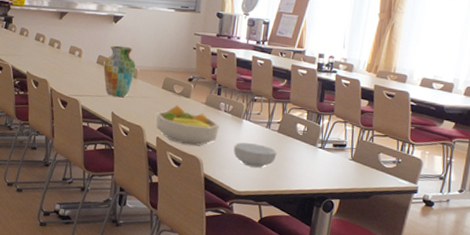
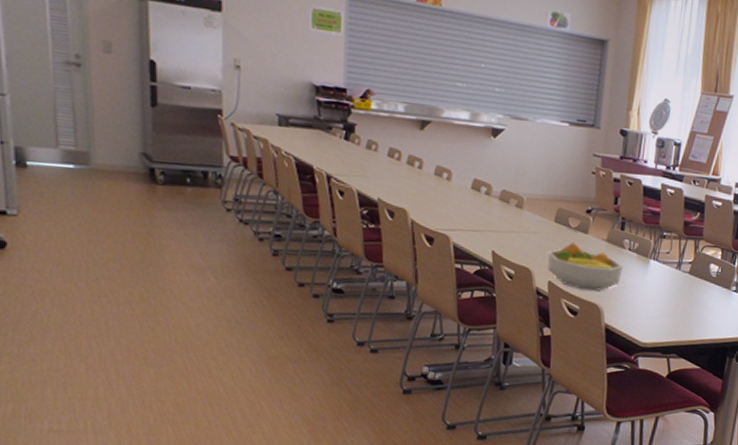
vase: present [103,45,136,97] -> none [480,166,522,232]
cereal bowl: present [233,142,277,168] -> none [639,286,688,315]

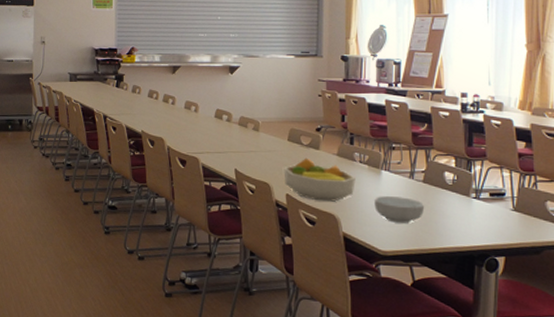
cereal bowl: none [639,286,688,315] -> present [374,196,425,223]

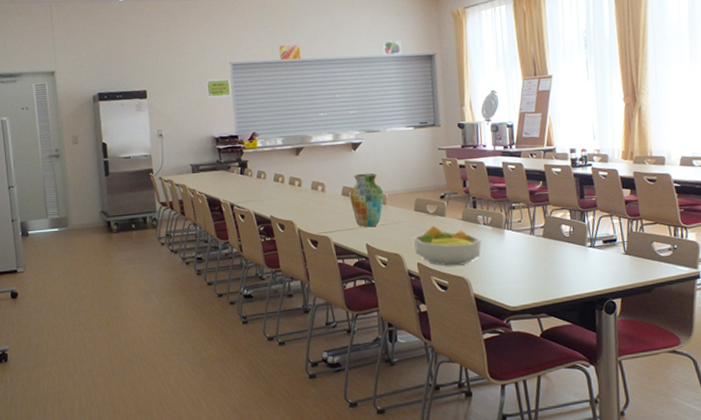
vase: none [222,97,257,152] -> present [349,173,384,227]
cereal bowl: present [374,196,425,223] -> none [500,253,547,279]

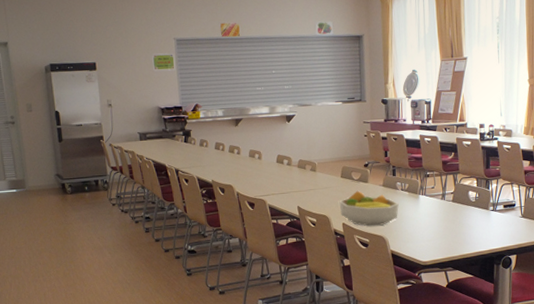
vase: present [349,173,384,227] -> none [283,143,314,191]

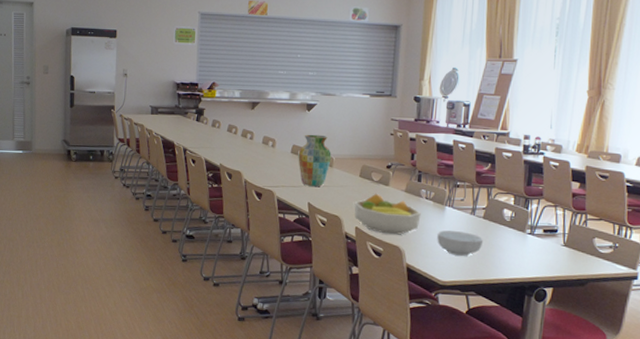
vase: none [283,143,314,191] -> present [298,134,331,186]
cereal bowl: none [415,215,455,238] -> present [437,230,484,256]

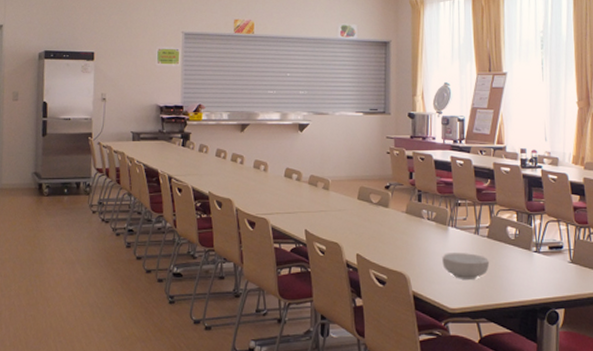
vase: present [298,134,331,186] -> none [292,156,327,212]
fruit bowl: present [354,193,421,235] -> none [354,216,424,260]

